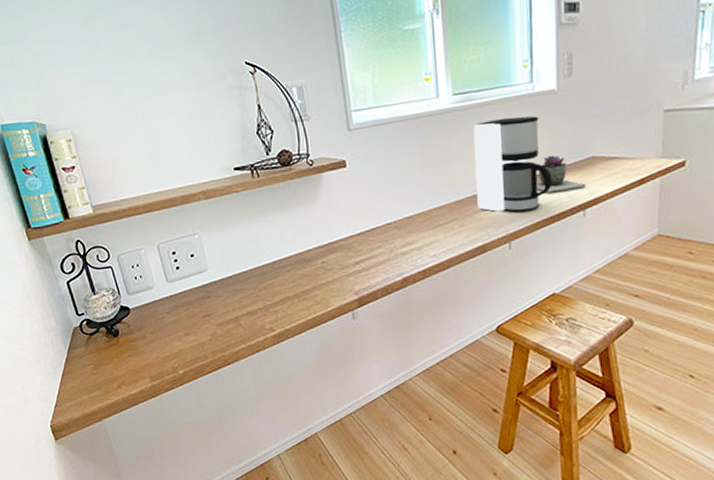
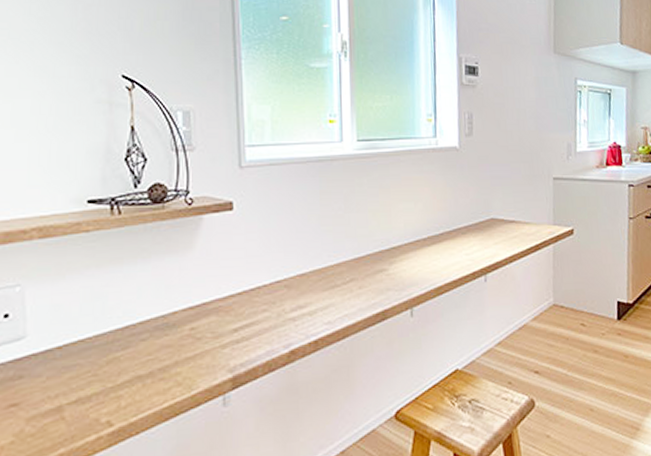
coffee maker: present [473,116,553,212] -> none [376,170,455,274]
succulent plant: present [536,155,587,193] -> none [439,214,487,255]

